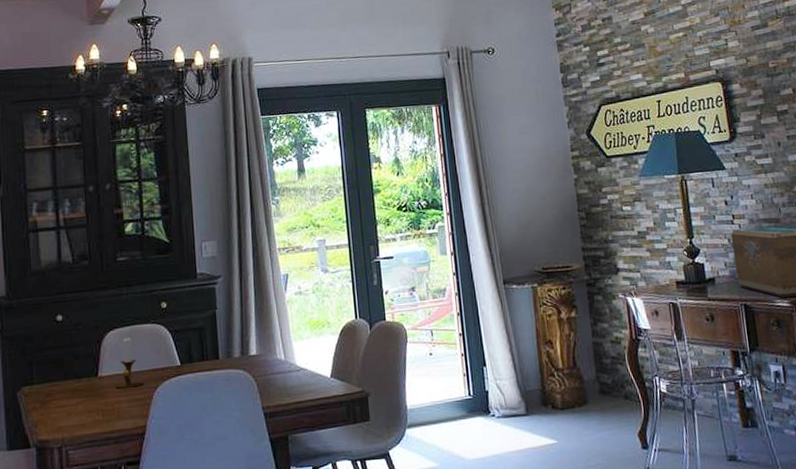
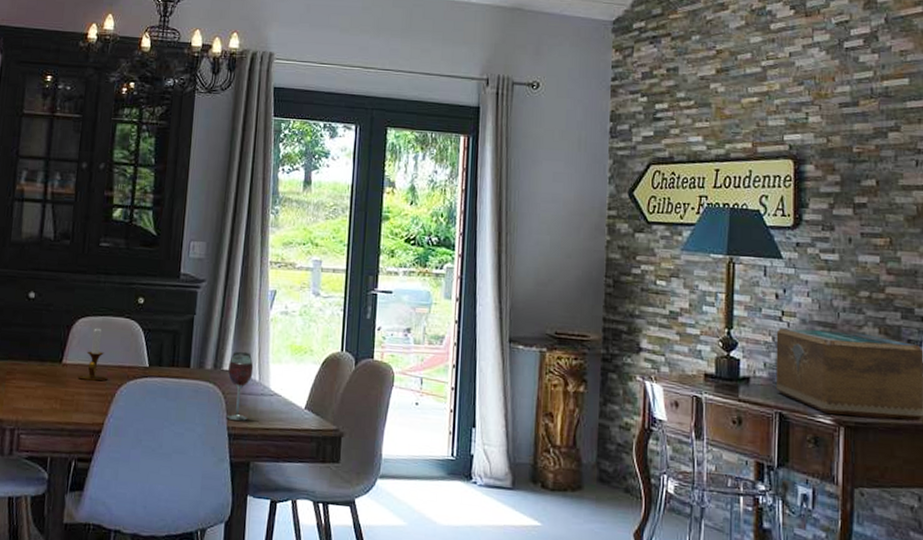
wineglass: none [255,335,279,400] -> present [226,351,254,421]

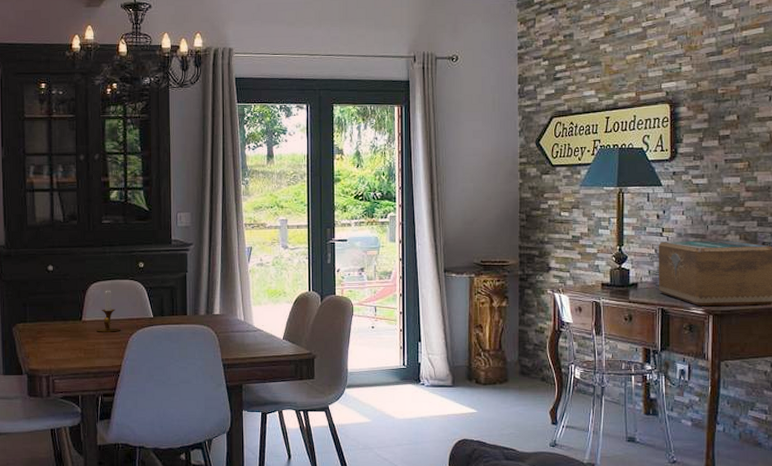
wineglass: present [226,351,254,421] -> none [218,298,239,353]

